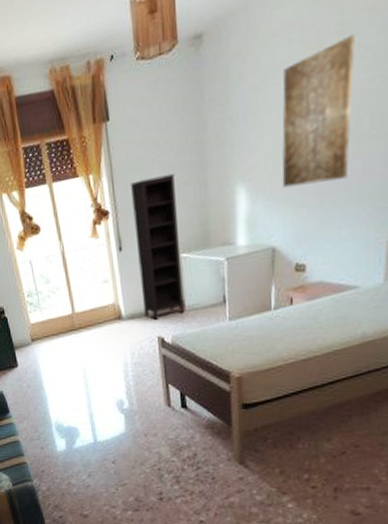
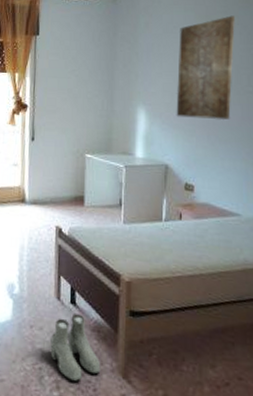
bookcase: present [130,174,185,321] -> none [46,85,88,210]
boots: none [166,416,218,474] -> present [50,314,101,381]

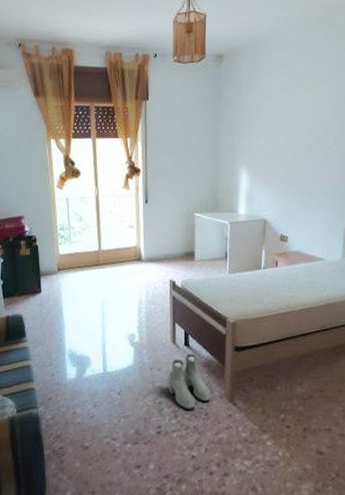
wall art: present [176,15,235,120] -> none [273,81,324,177]

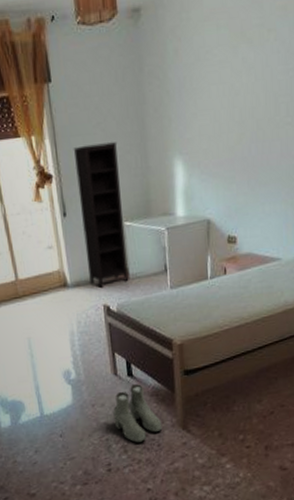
bookcase: none [159,150,196,266] -> present [73,142,129,289]

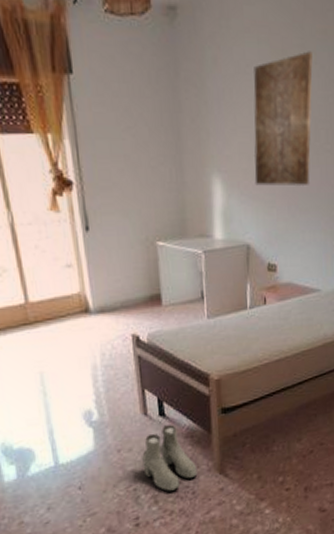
bookcase: present [73,142,129,289] -> none [98,151,162,316]
wall art: none [213,29,273,164] -> present [253,51,313,186]

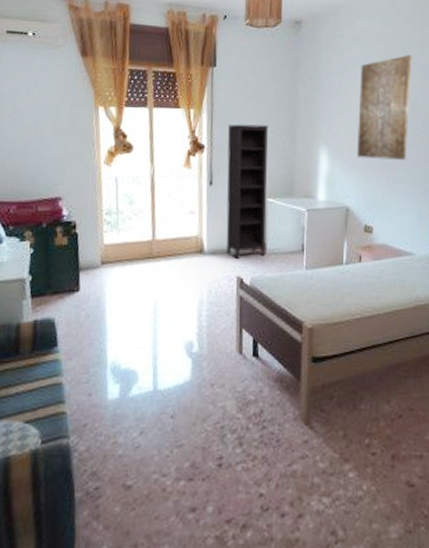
bookcase: none [98,151,162,316] -> present [226,124,269,260]
boots: present [142,424,198,491] -> none [232,366,284,434]

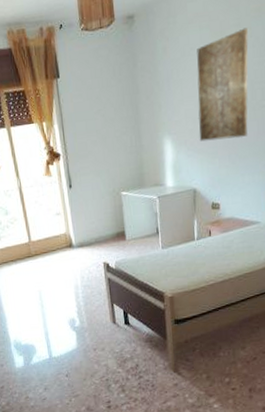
bookcase: present [226,124,269,260] -> none [77,125,126,249]

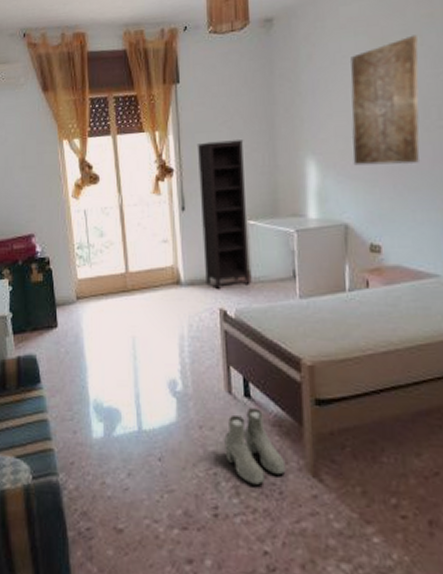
bookcase: none [77,125,126,249] -> present [196,140,250,290]
boots: none [112,331,156,383] -> present [224,408,286,485]

